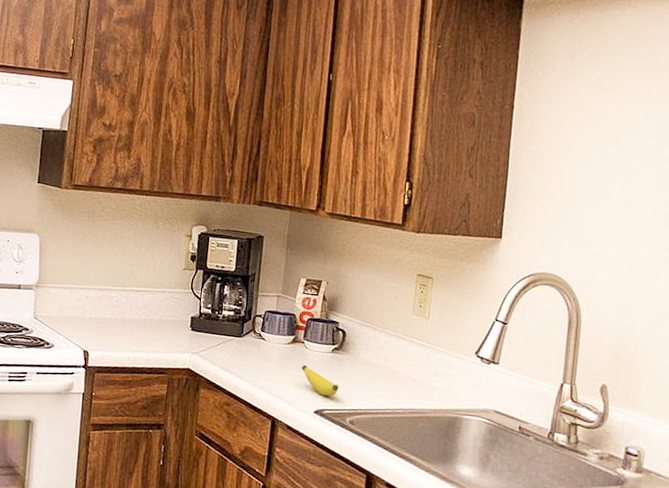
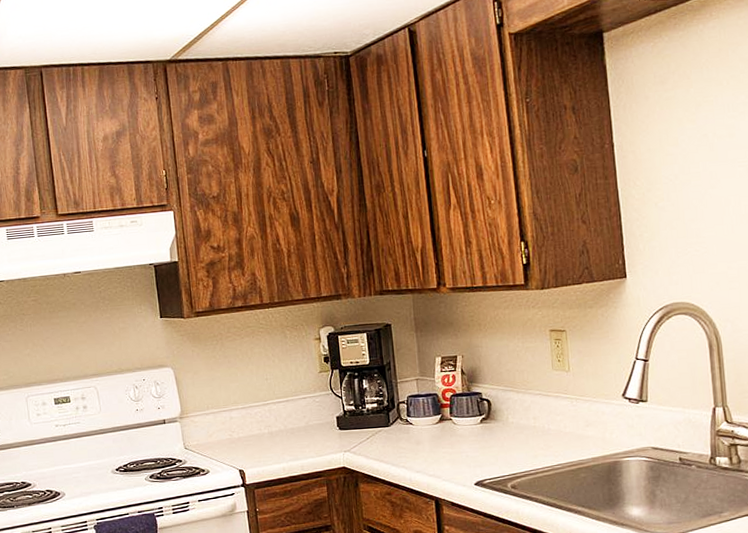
banana: present [302,364,339,396] -> none [454,440,495,467]

